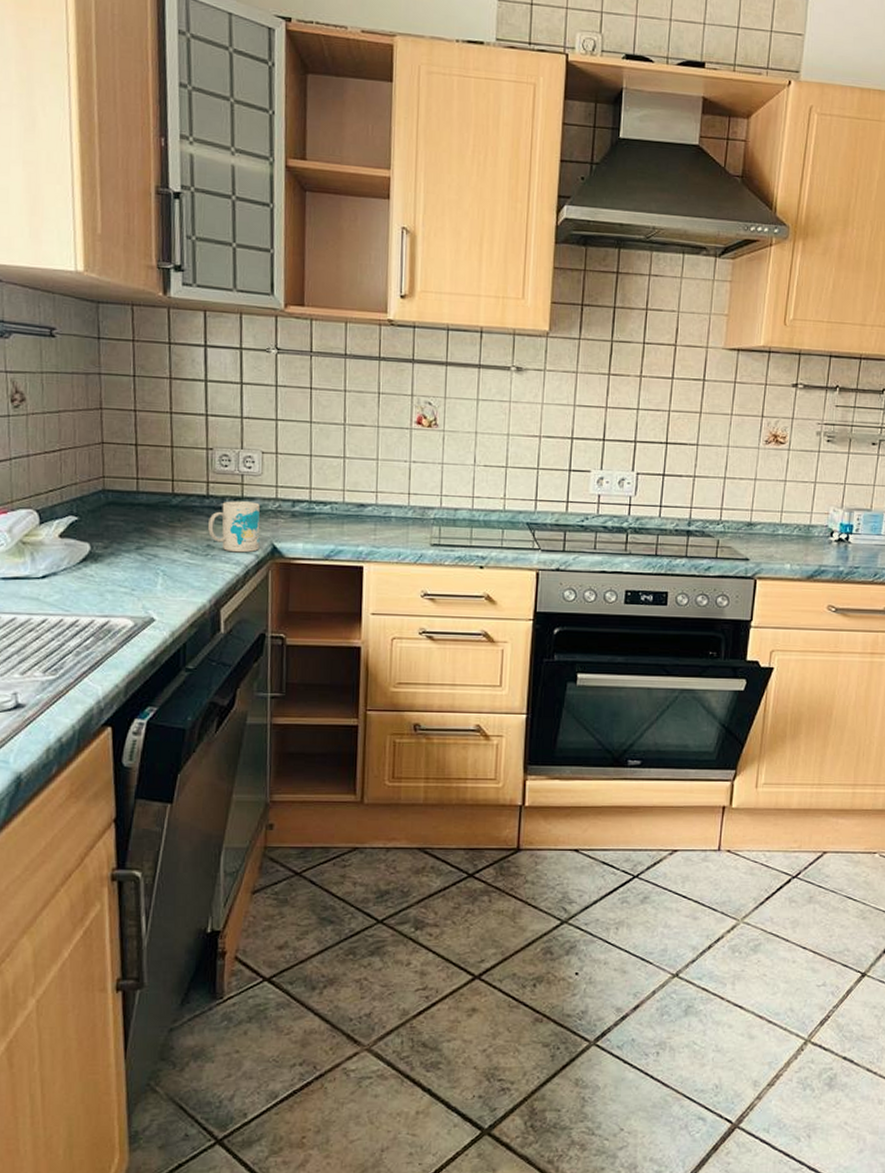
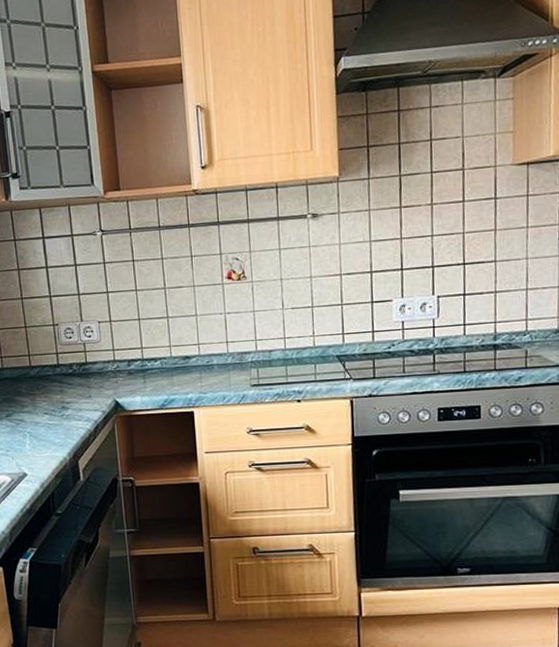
mug: present [208,501,260,553] -> none [61,365,105,411]

